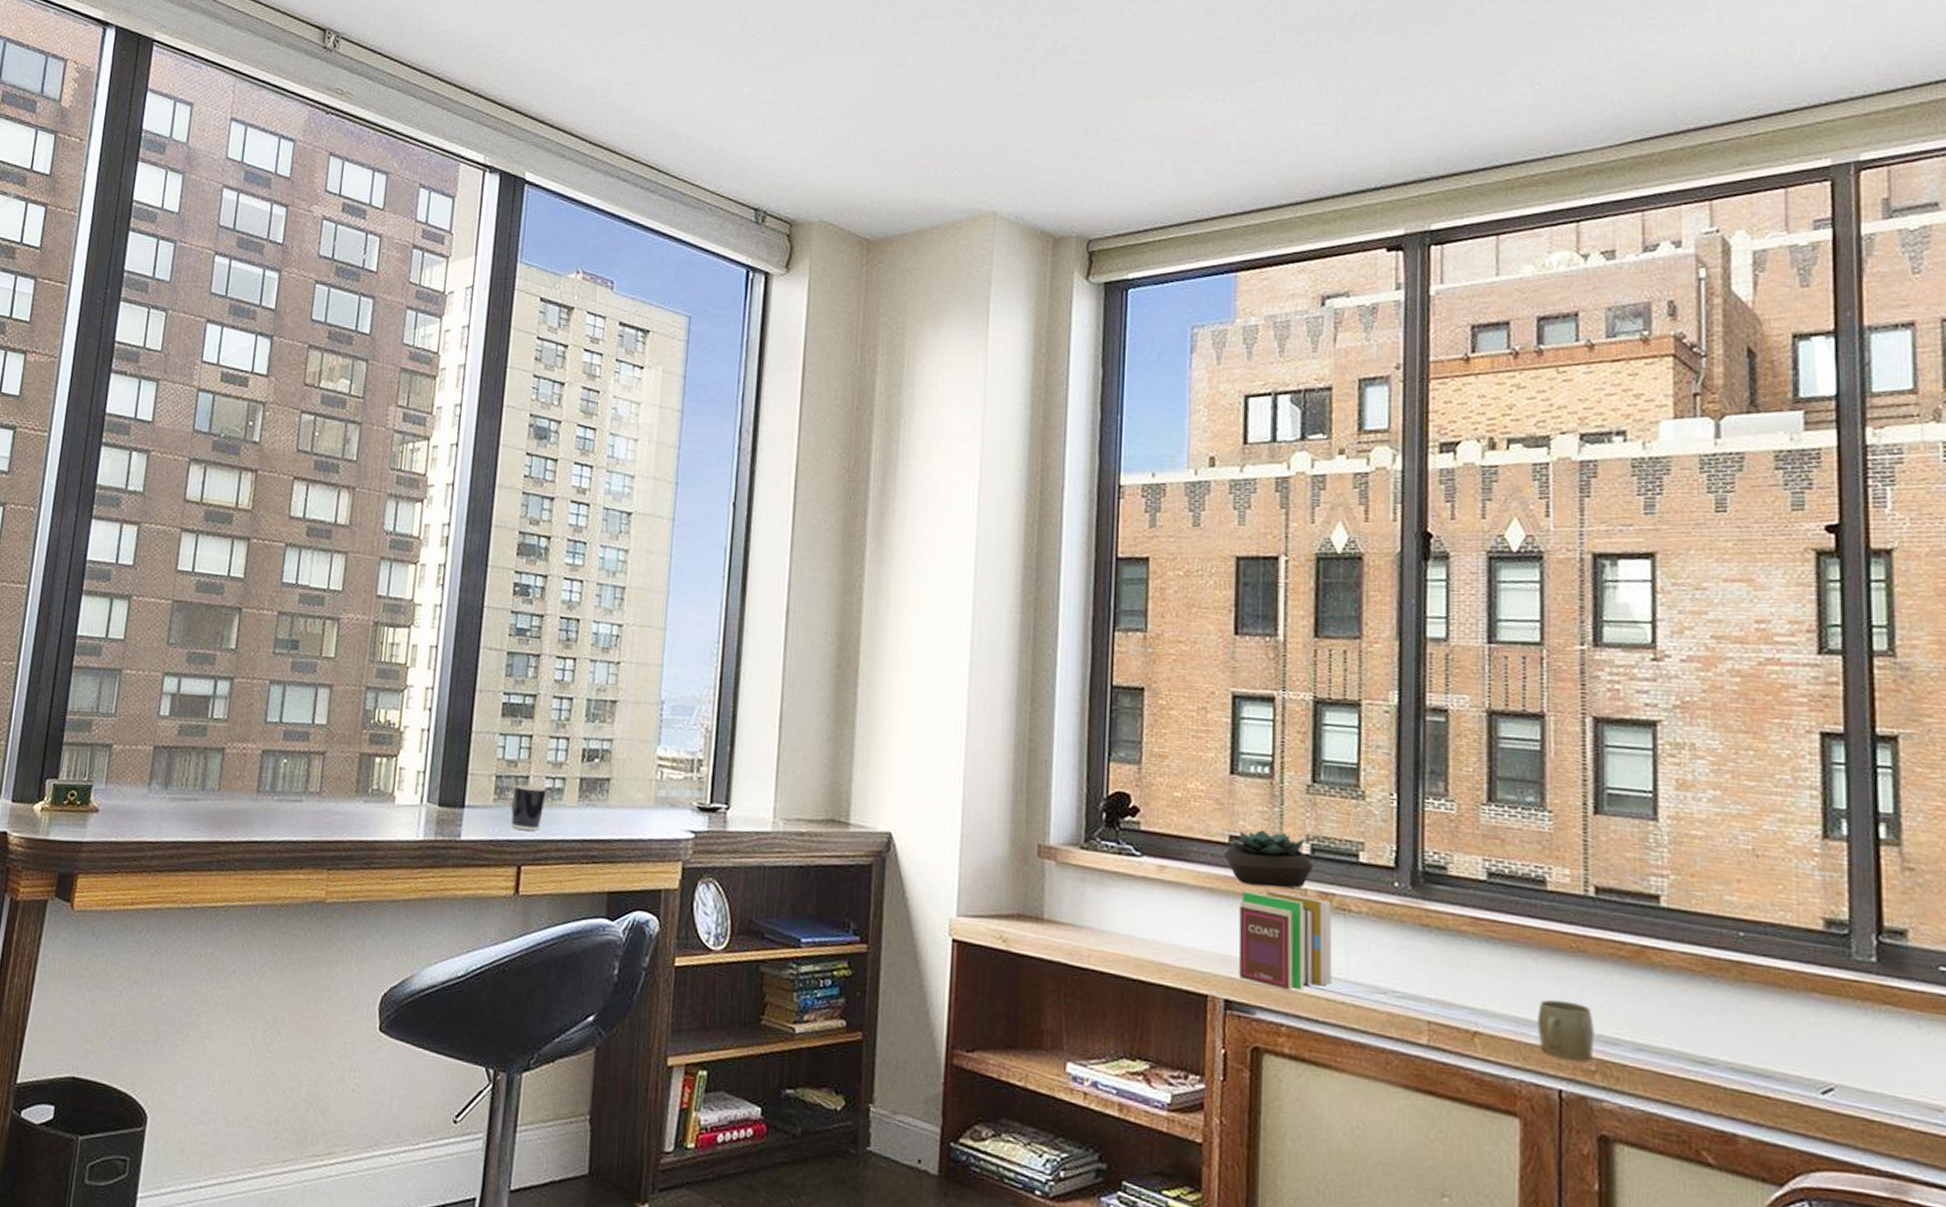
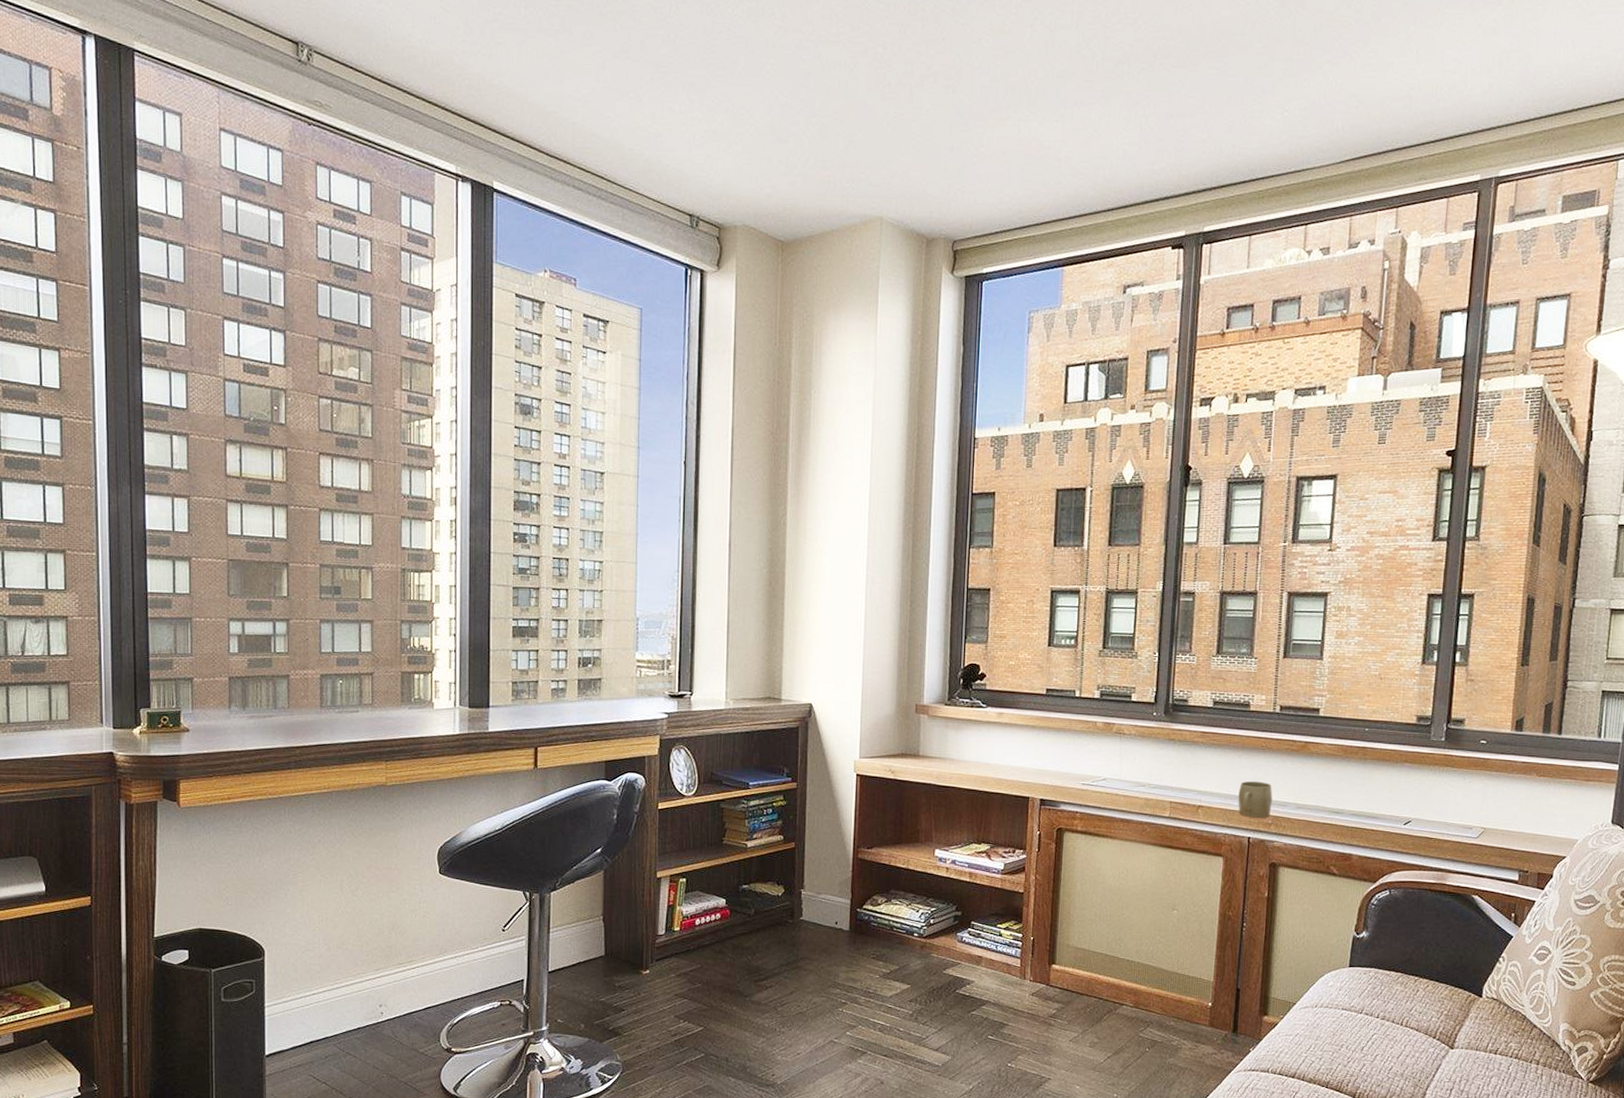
mug: present [511,784,546,831] -> none [526,688,552,721]
succulent plant: present [1224,830,1314,888] -> none [1042,684,1102,722]
books: present [1238,890,1333,991] -> none [1050,724,1112,790]

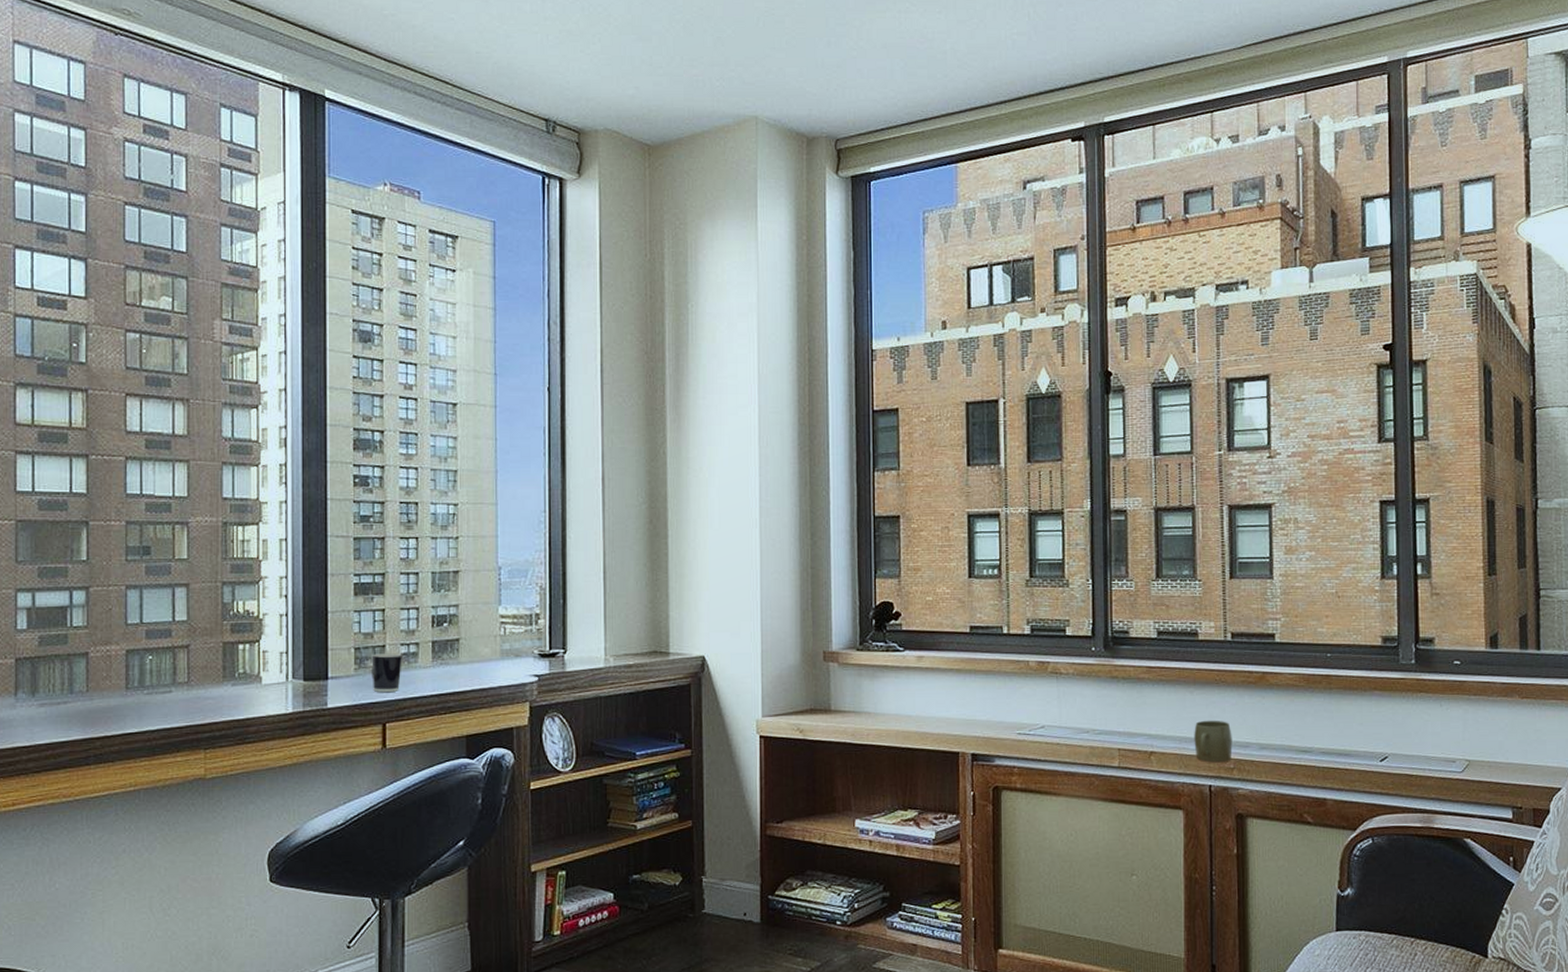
mug: none [526,688,552,721] -> present [372,653,402,692]

